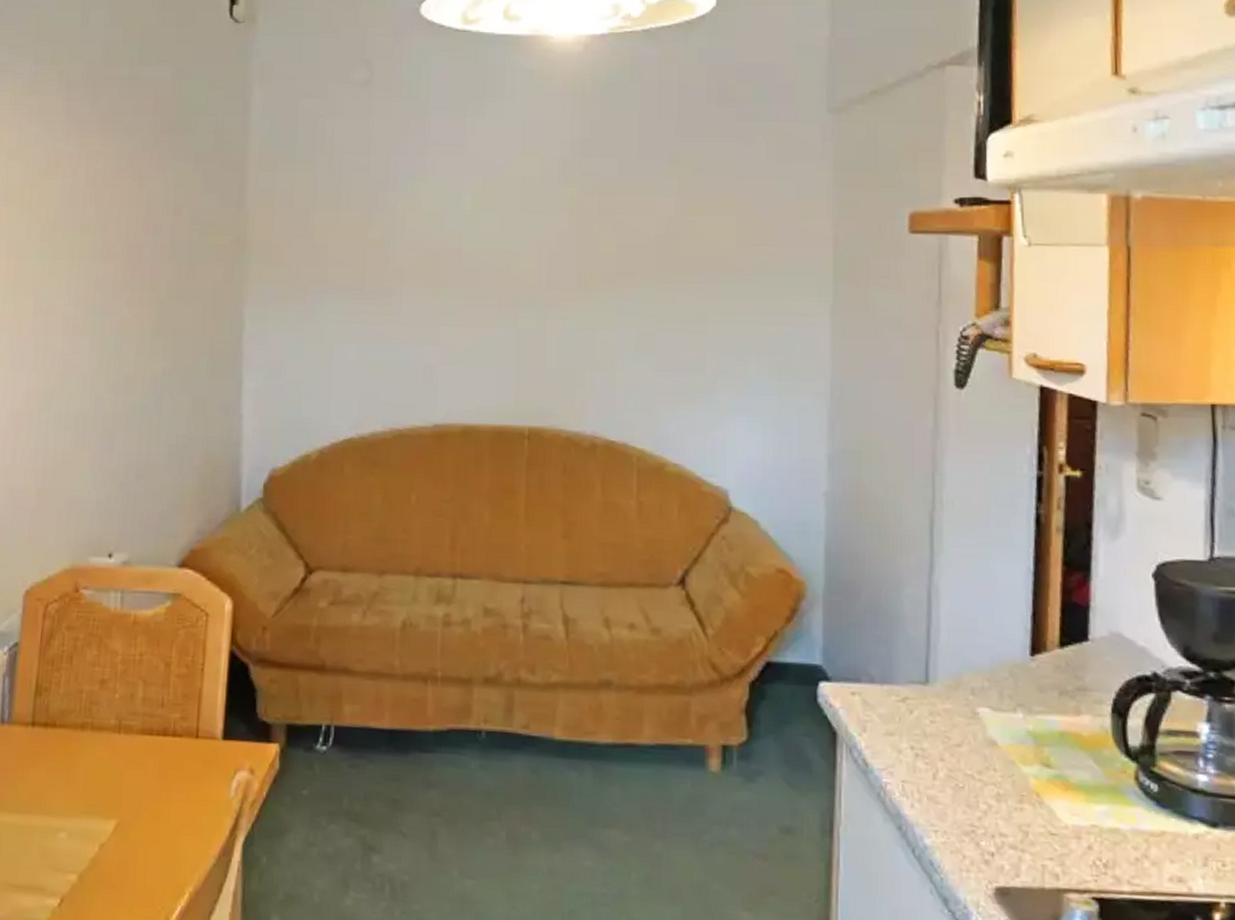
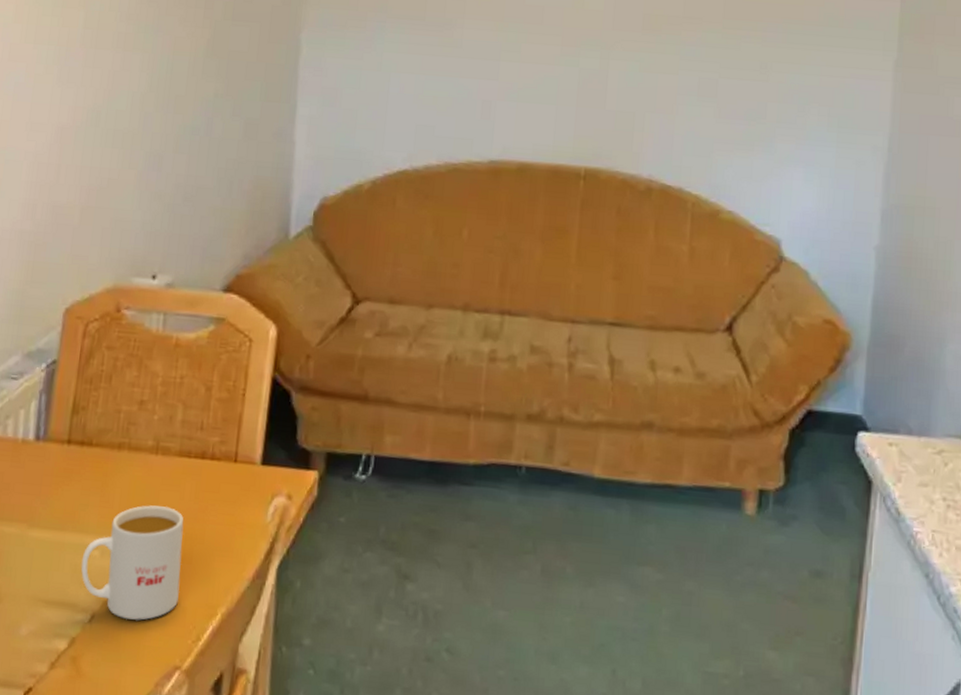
mug: none [48,785,149,904] -> present [81,505,184,621]

